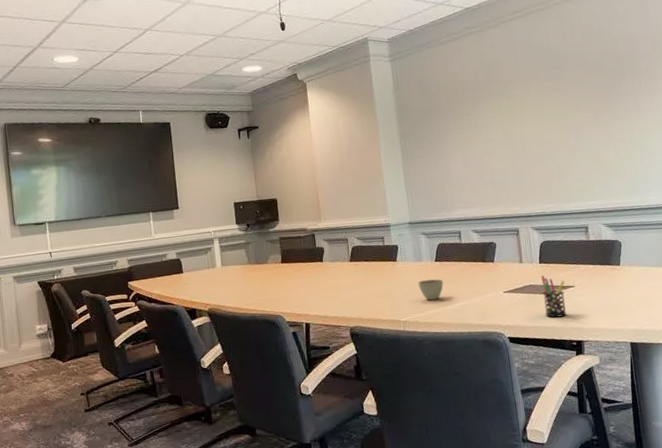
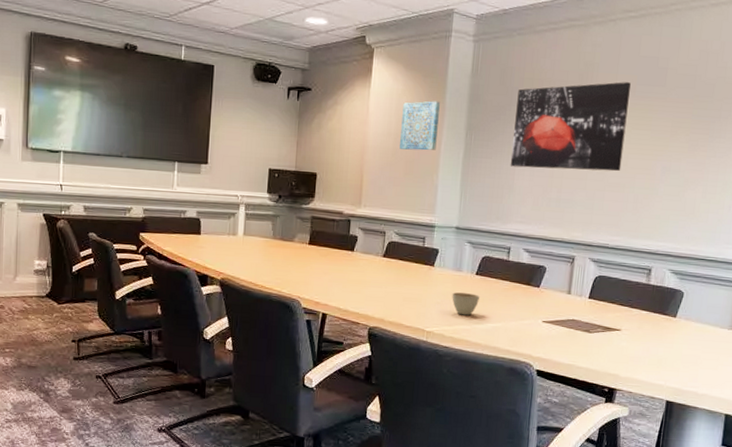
wall art: none [340,117,377,164] -> present [400,101,440,151]
wall art: none [437,70,541,161] -> present [510,82,631,172]
pen holder: present [541,276,567,318] -> none [582,312,612,360]

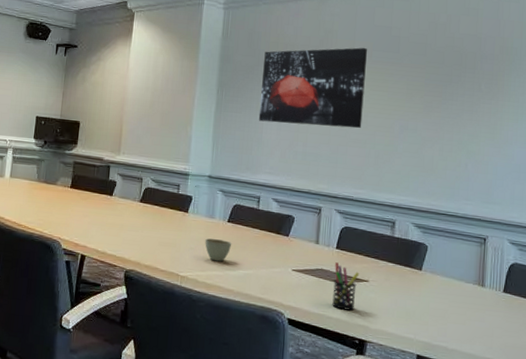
wall art: present [400,101,440,151] -> none [156,59,194,104]
pen holder: none [582,312,612,360] -> present [332,262,360,311]

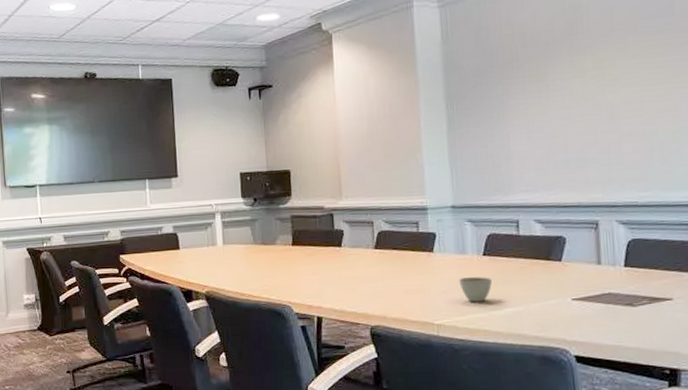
wall art: present [258,47,367,129] -> none [498,19,637,132]
pen holder: present [332,262,360,311] -> none [626,283,660,337]

